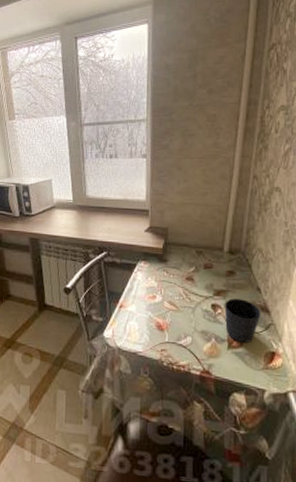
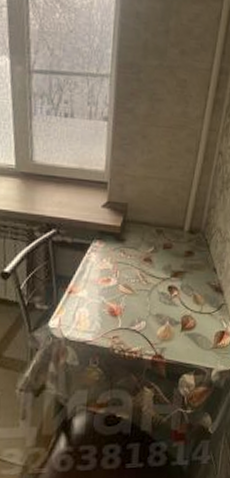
cup: present [225,298,261,343] -> none [180,280,215,323]

